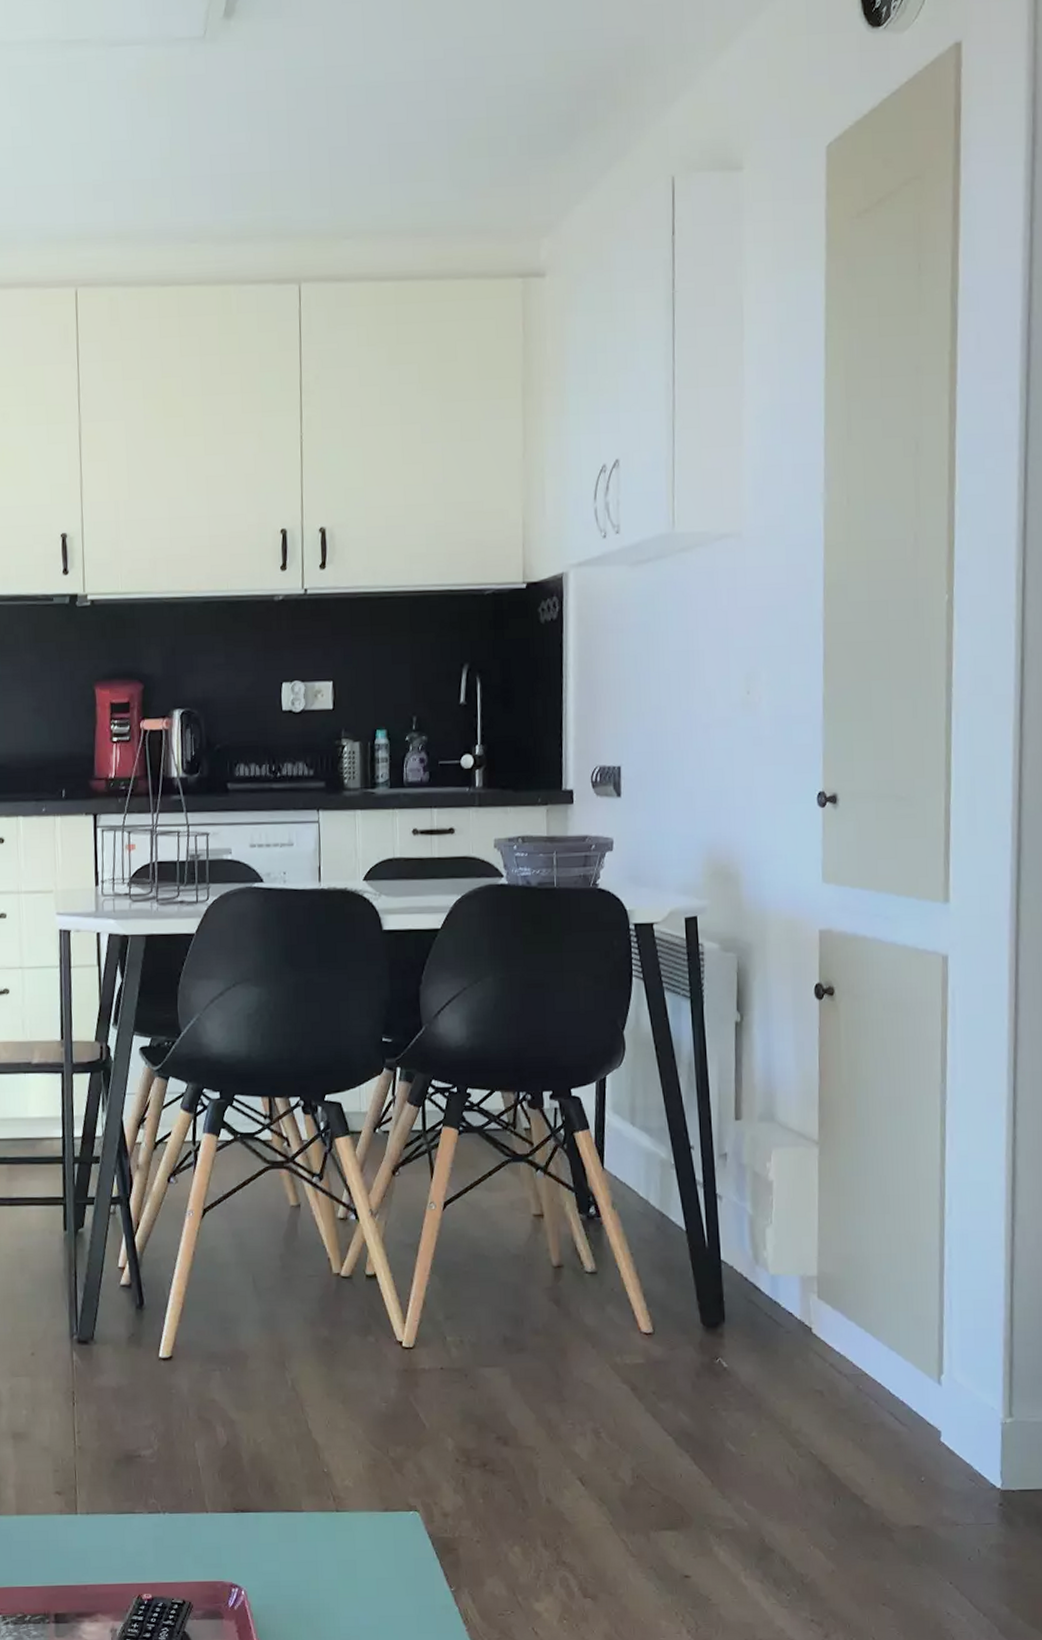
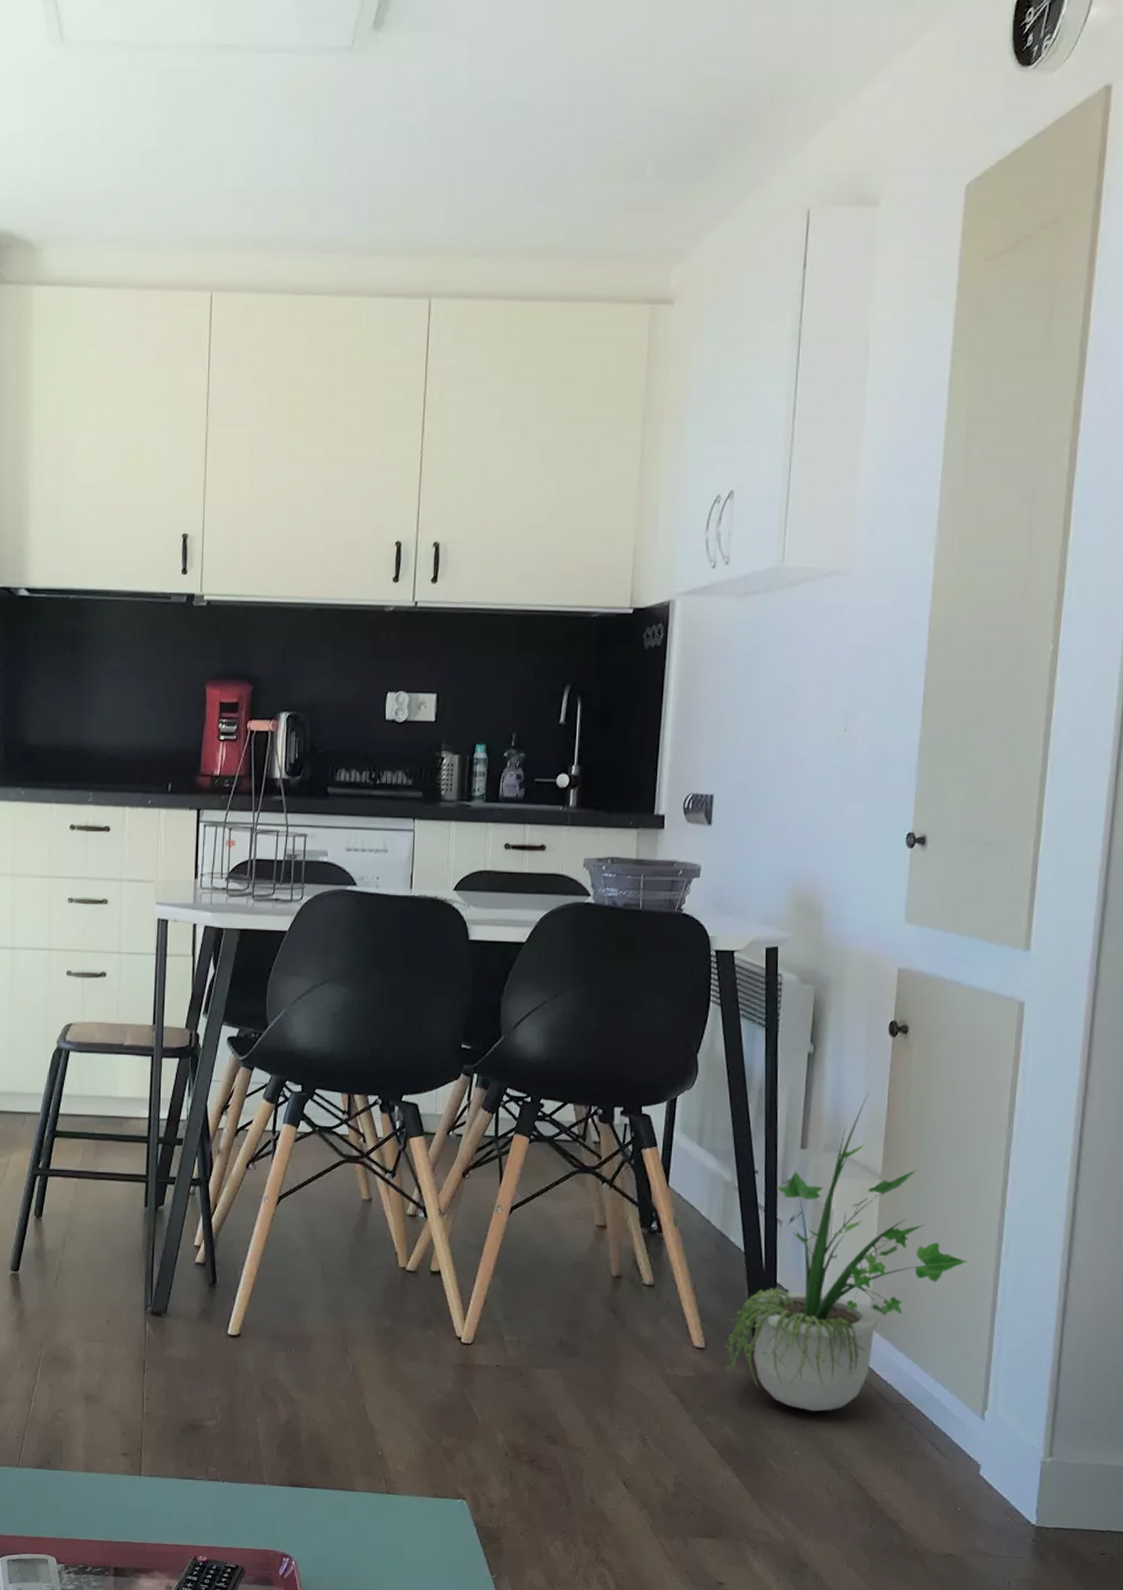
potted plant: none [673,1057,912,1390] -> present [725,1092,968,1412]

